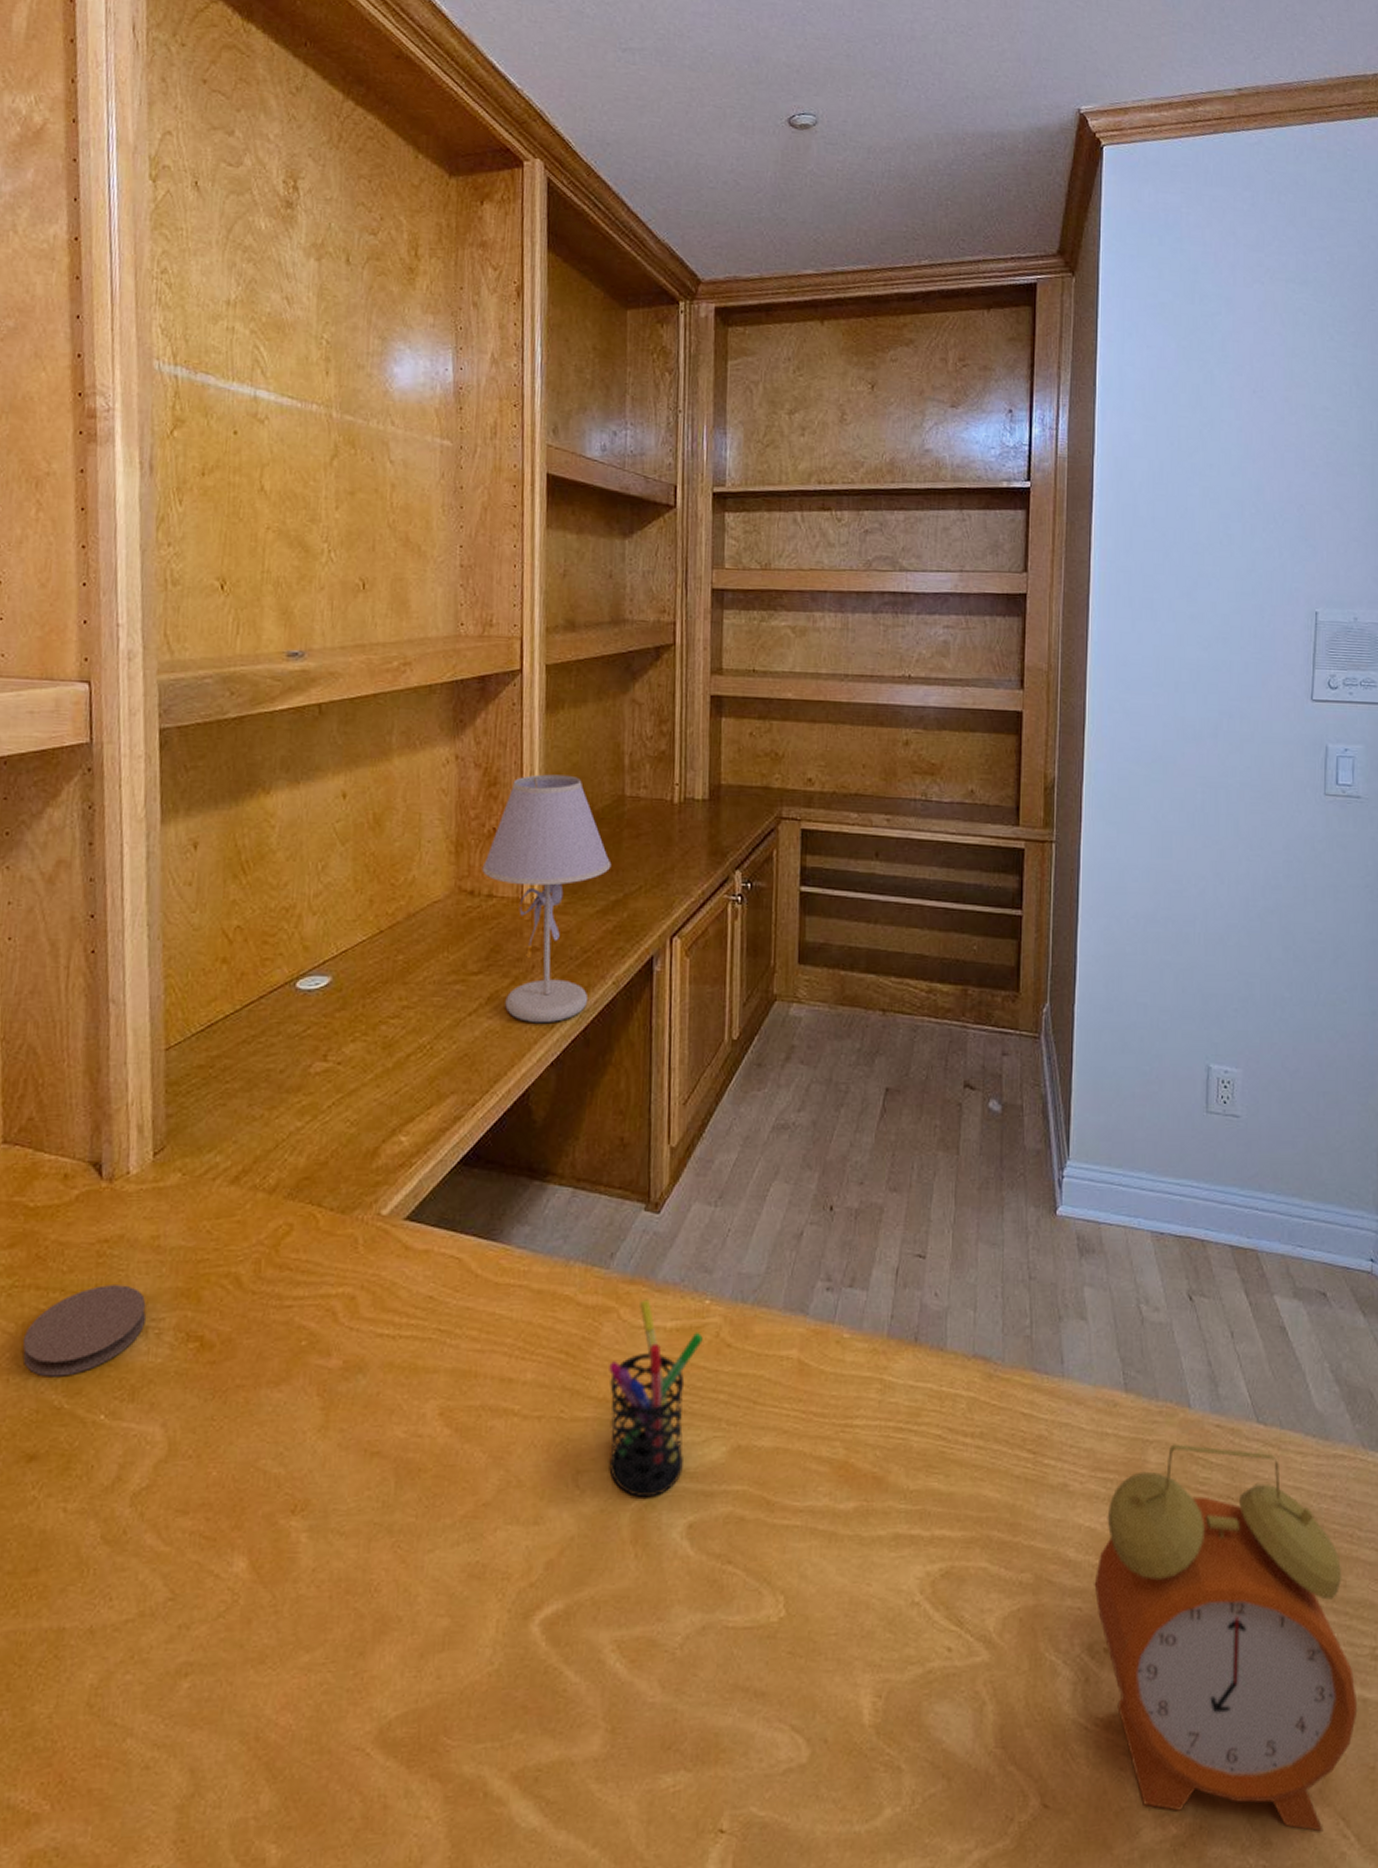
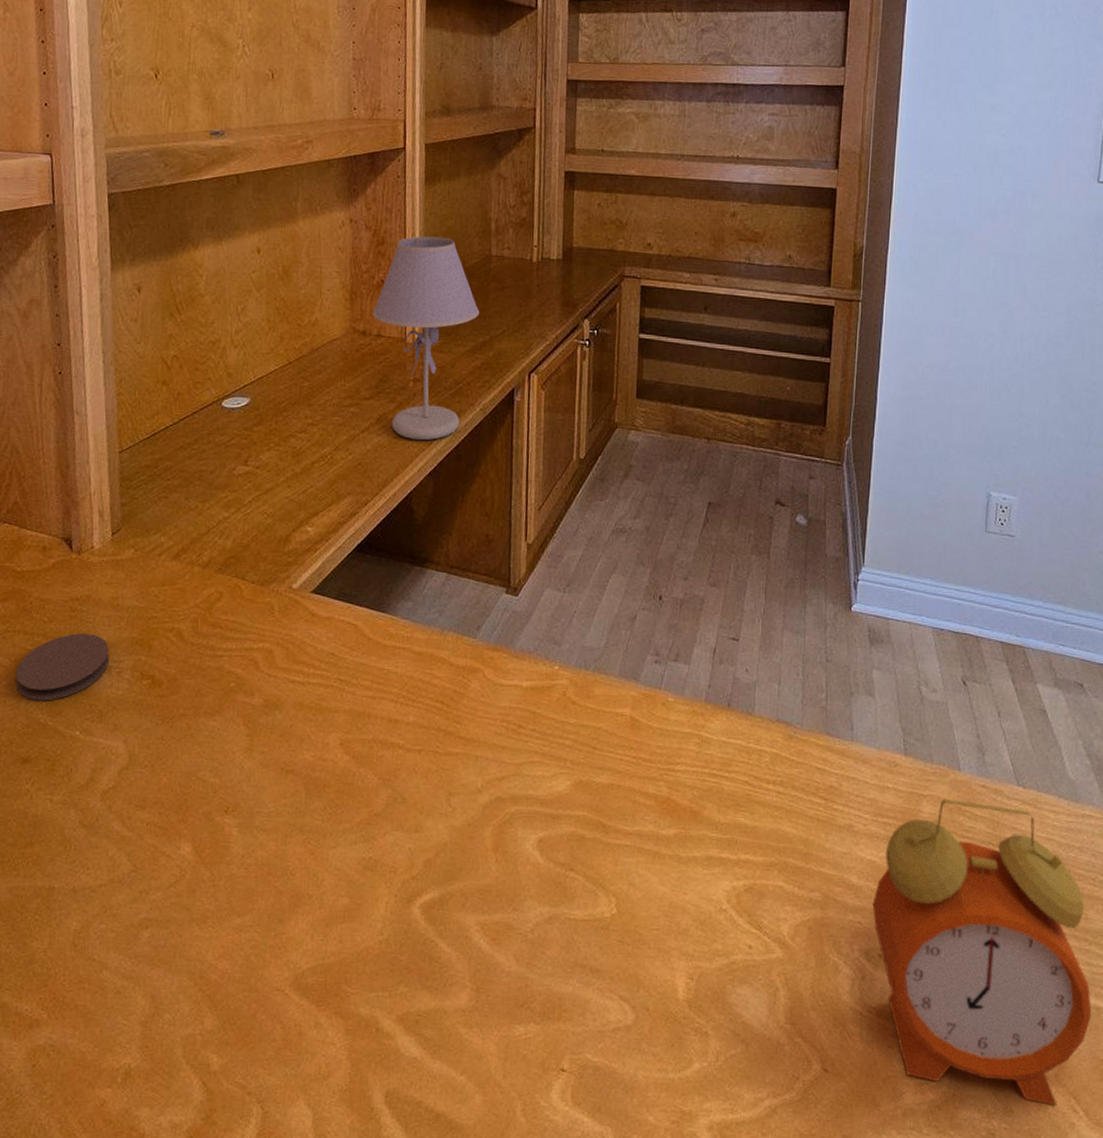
pen holder: present [609,1299,703,1498] -> none [475,663,552,817]

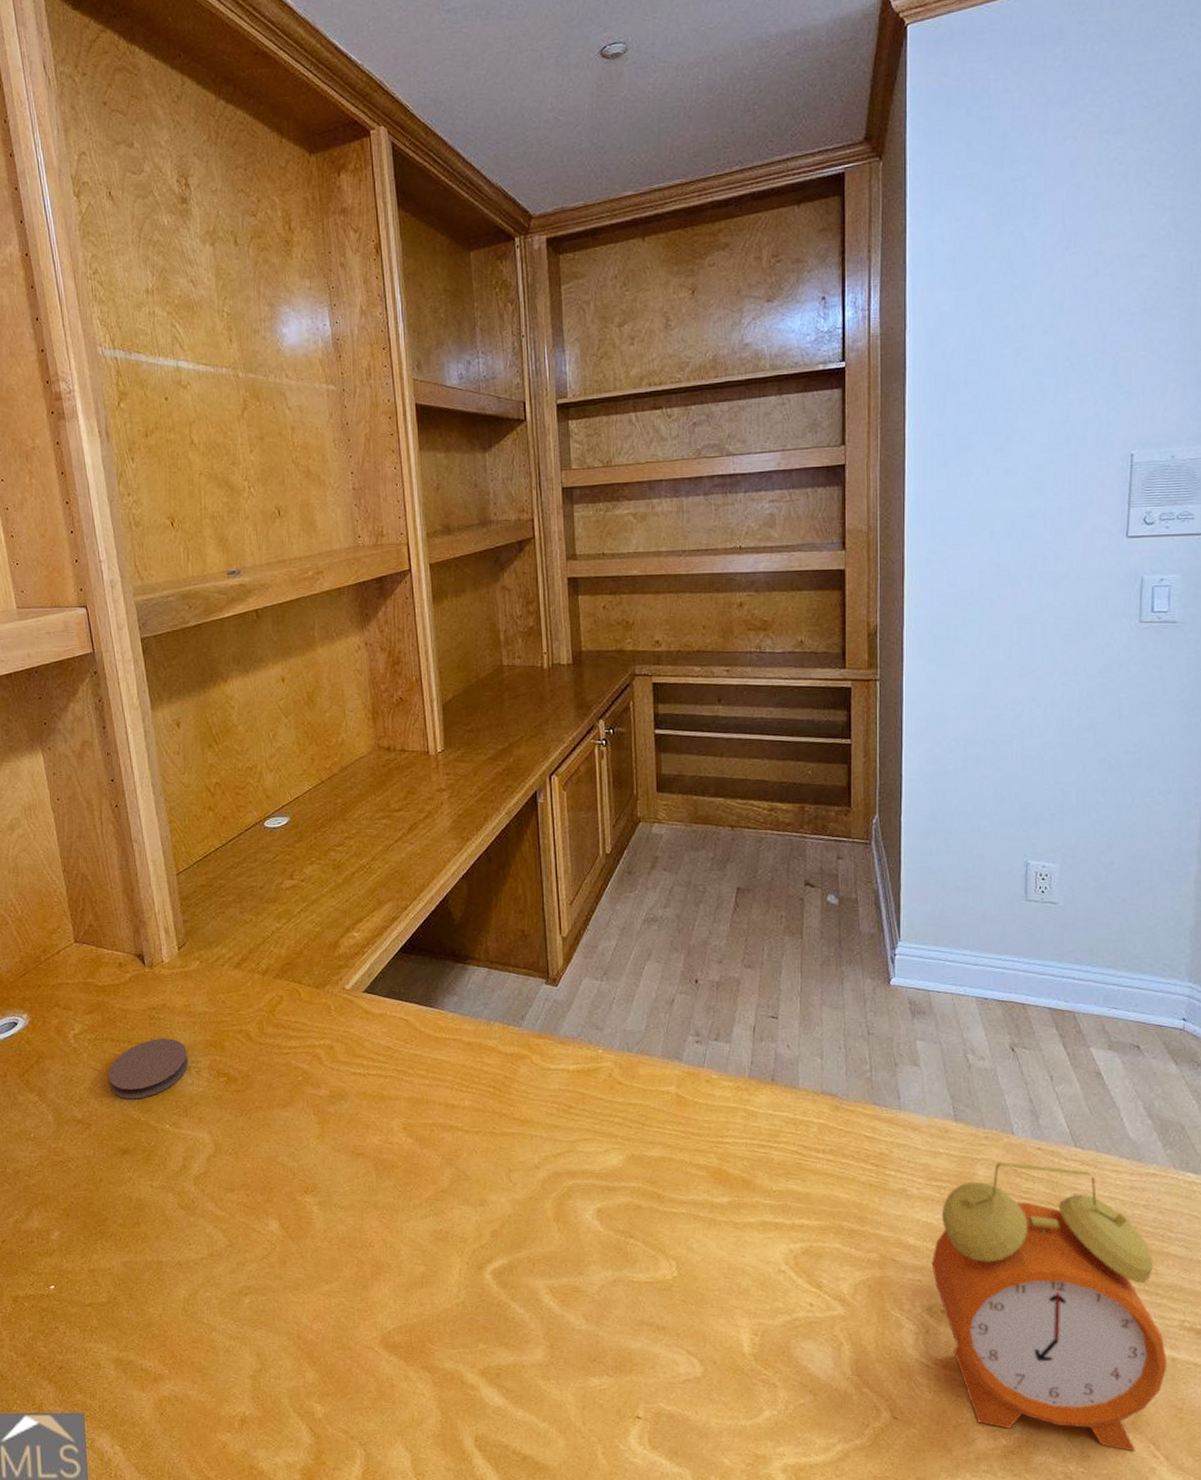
table lamp: present [372,236,480,441] -> none [394,652,497,847]

